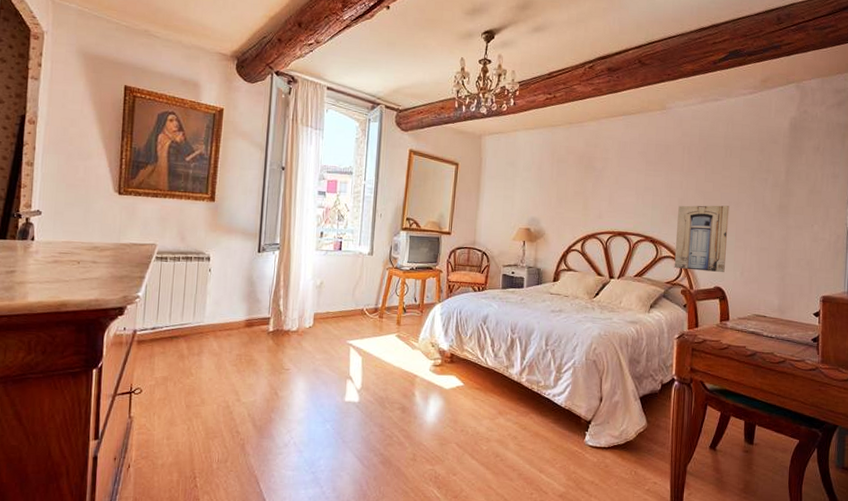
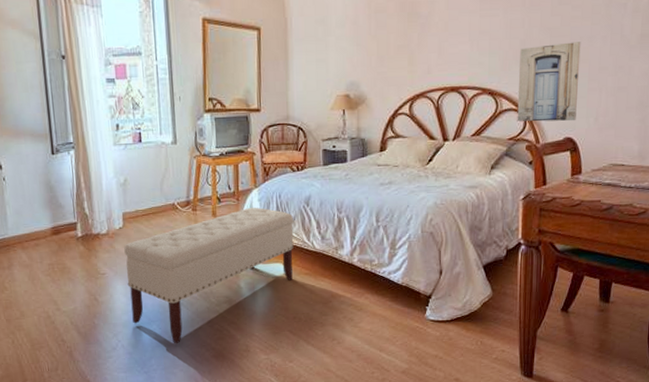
bench: none [308,320,471,446] -> present [124,207,294,344]

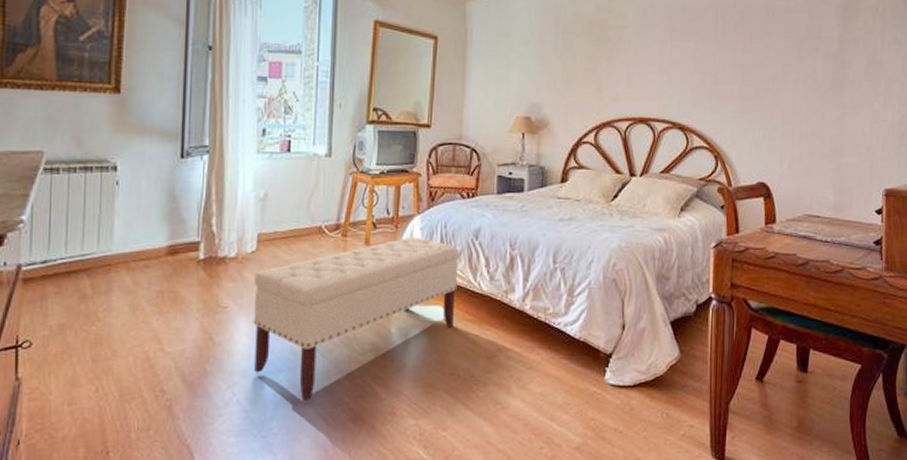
wall art: present [517,42,581,122] -> none [708,81,773,165]

